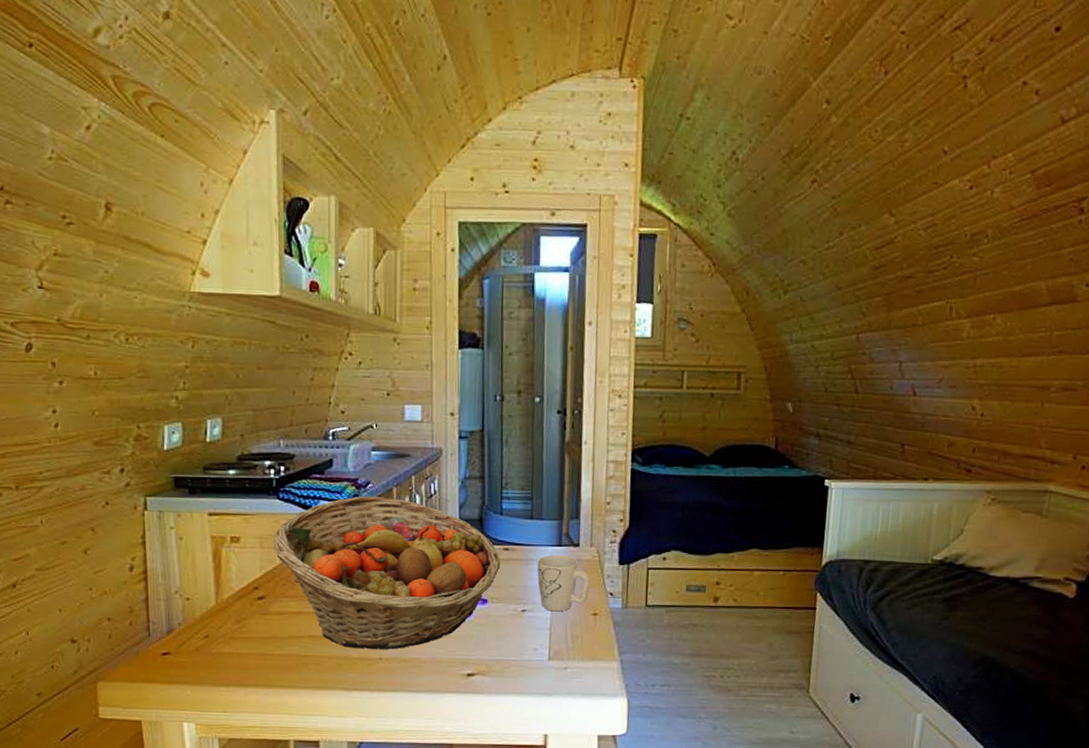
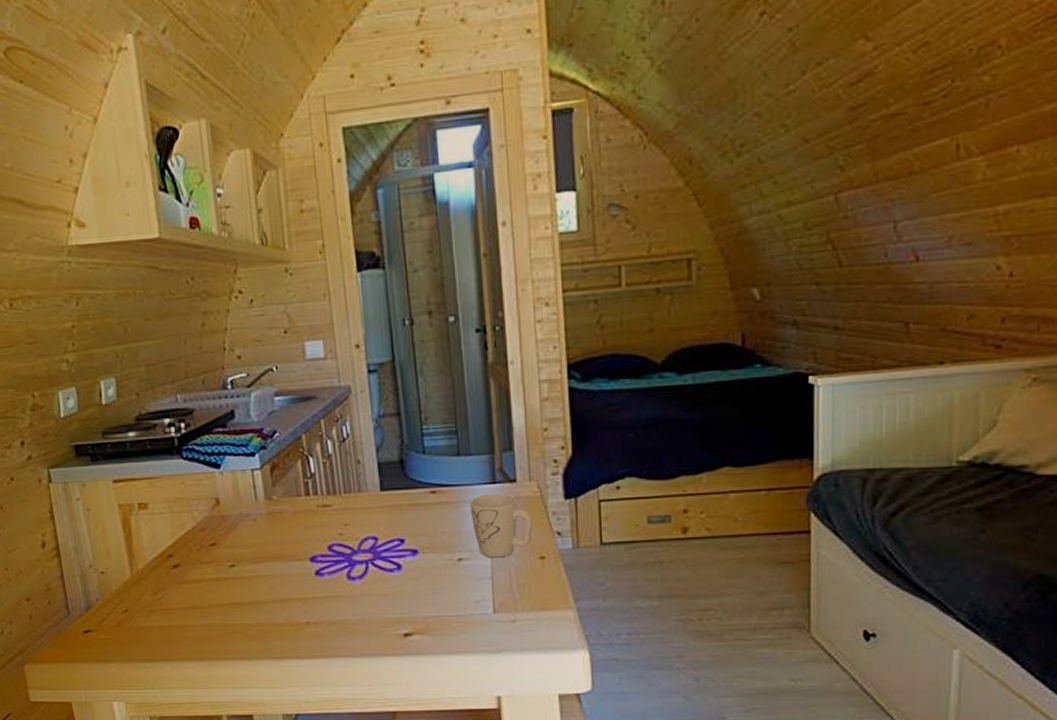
fruit basket: present [273,496,501,650] -> none [182,446,429,614]

